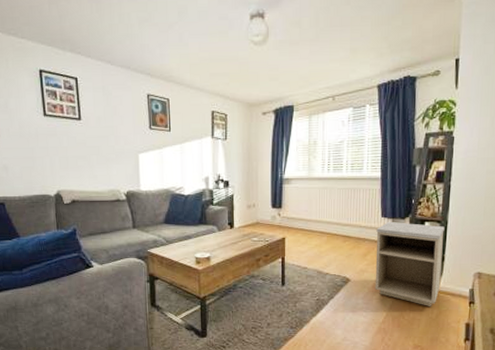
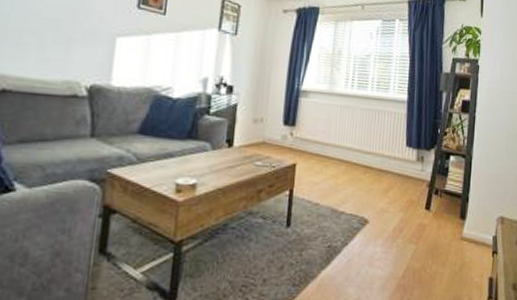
nightstand: present [375,221,445,306] -> none [395,151,469,257]

